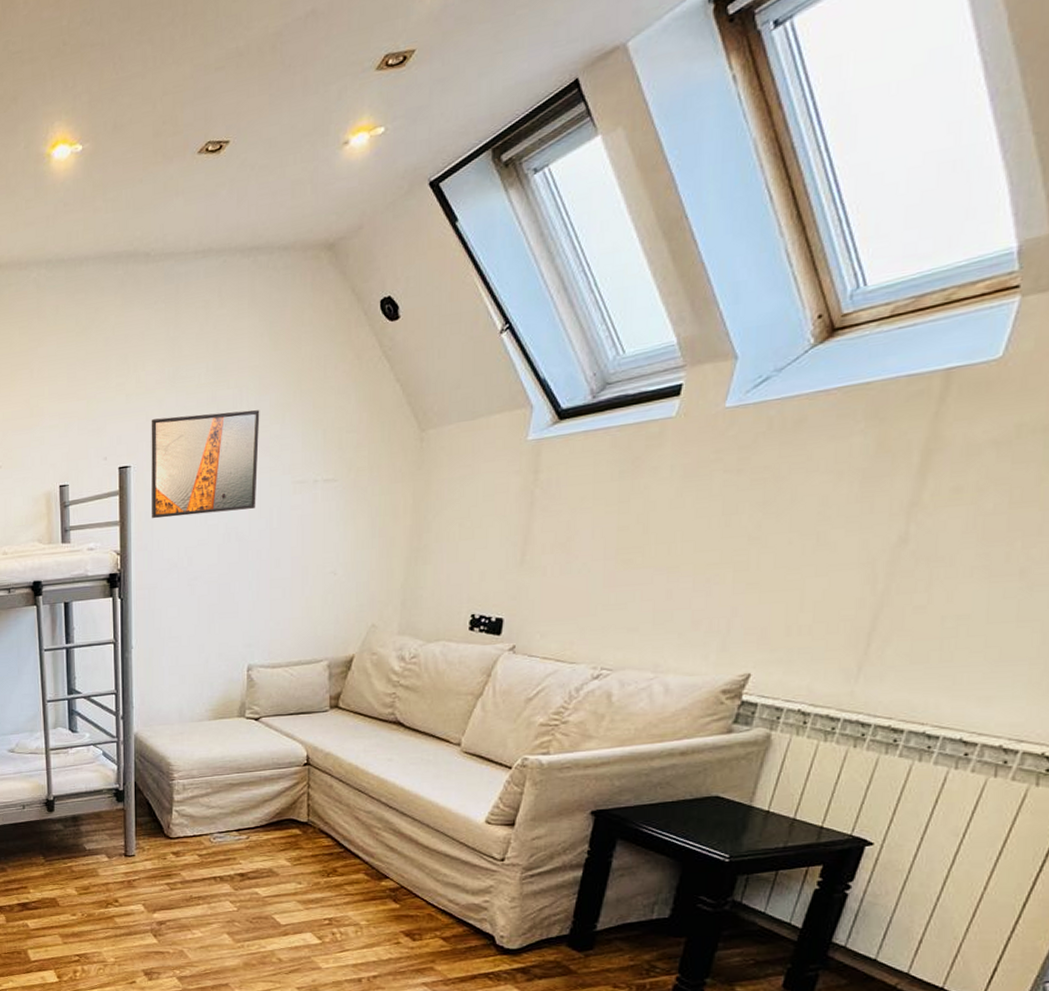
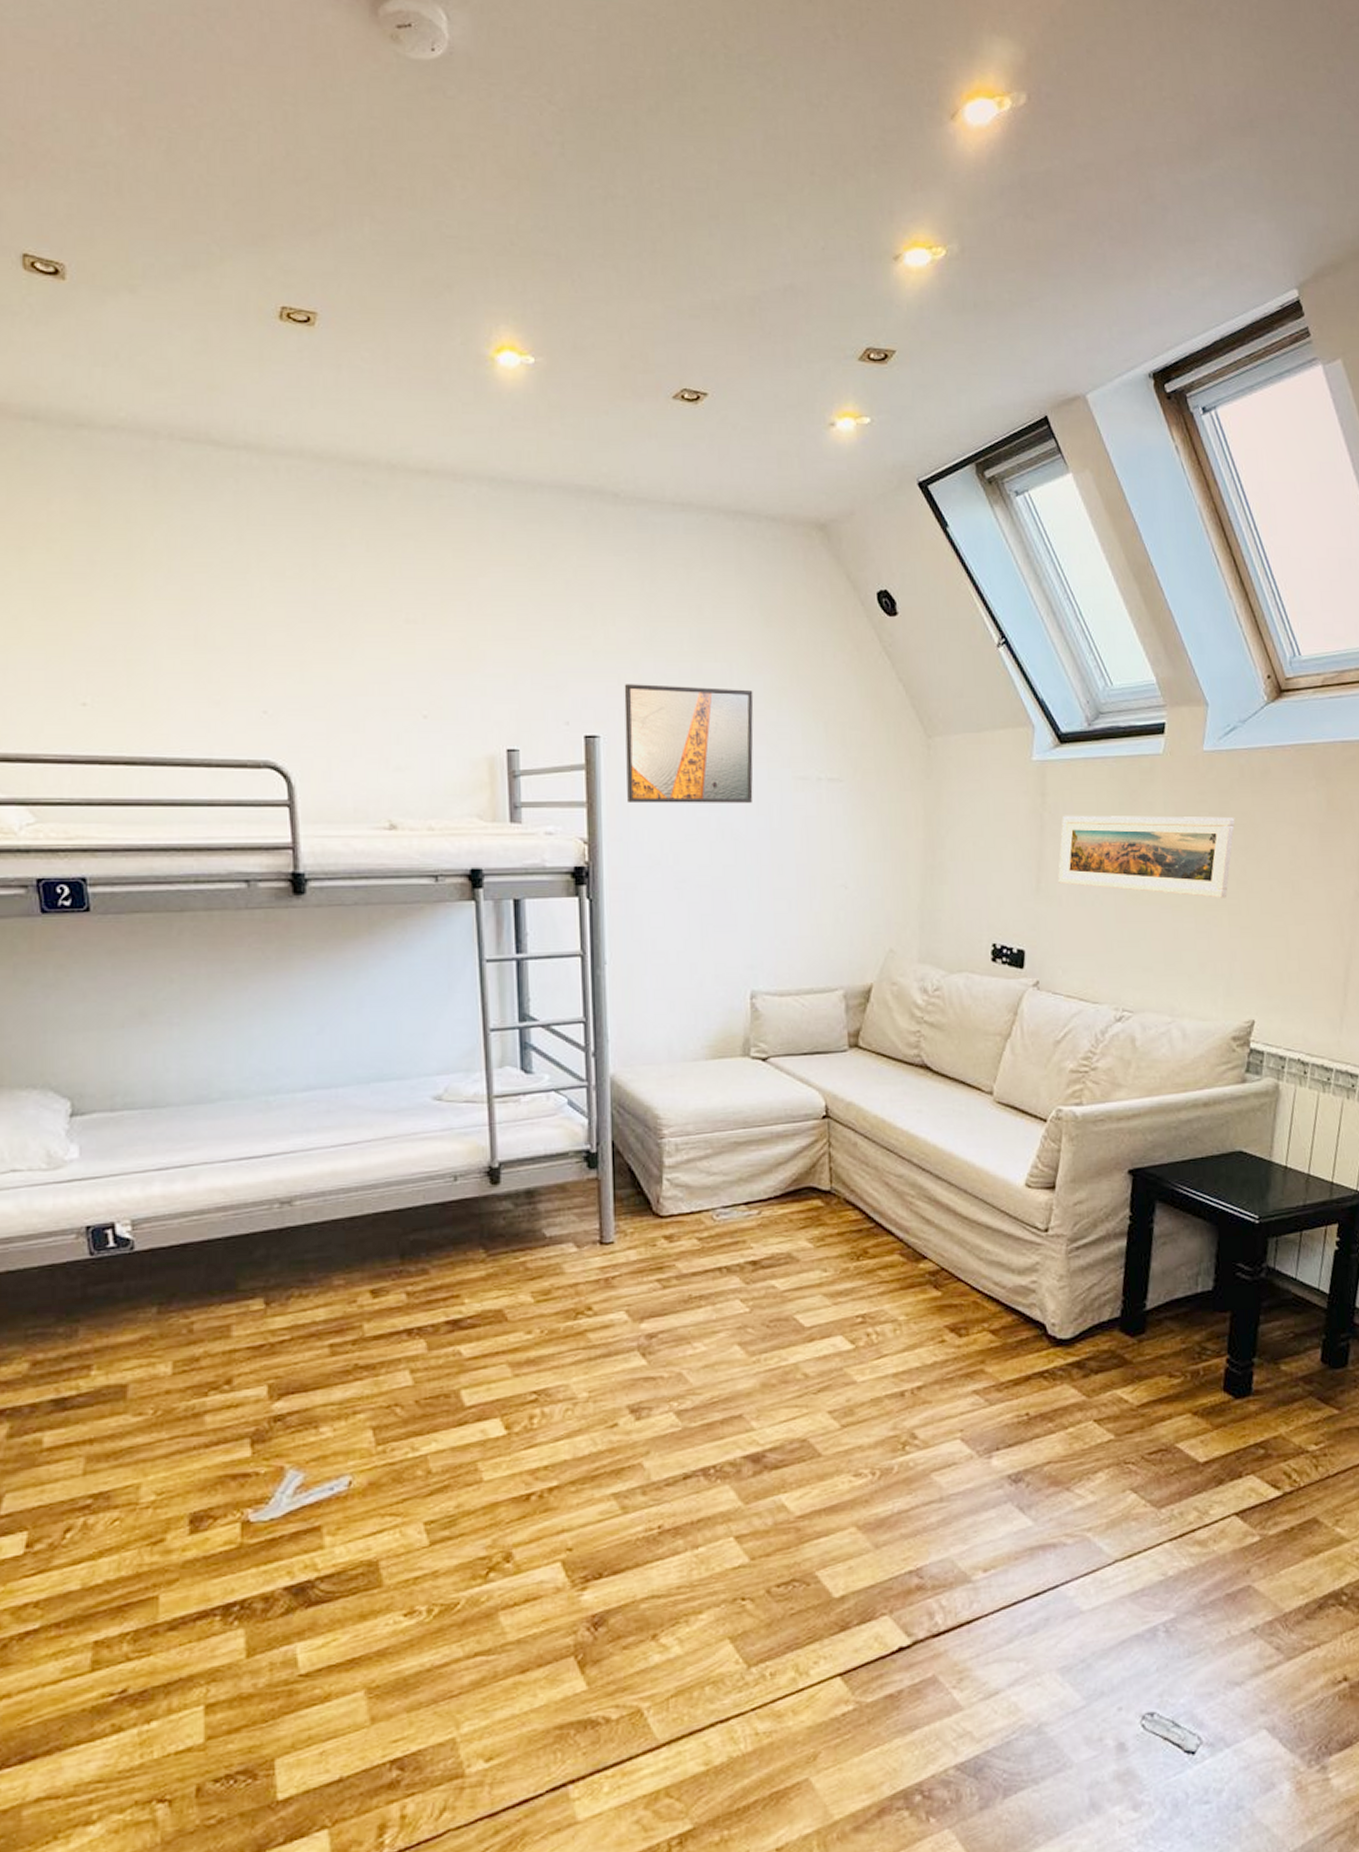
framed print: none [545,473,755,557] -> present [1058,815,1235,898]

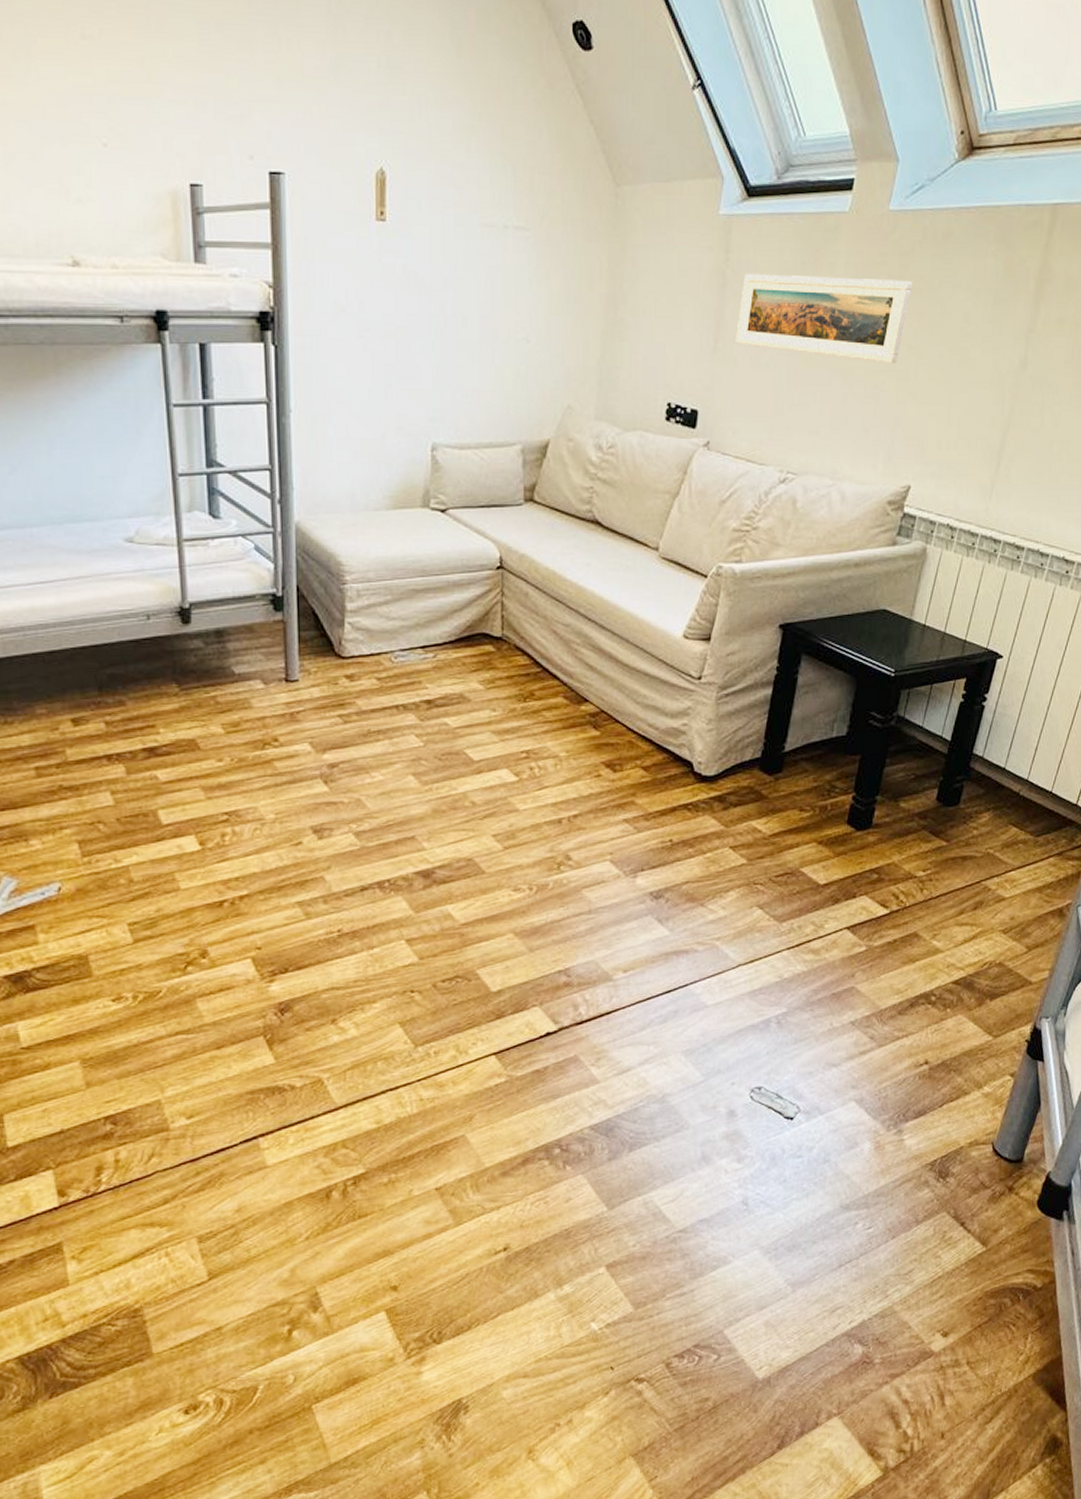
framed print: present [624,684,754,804] -> none [309,116,442,250]

